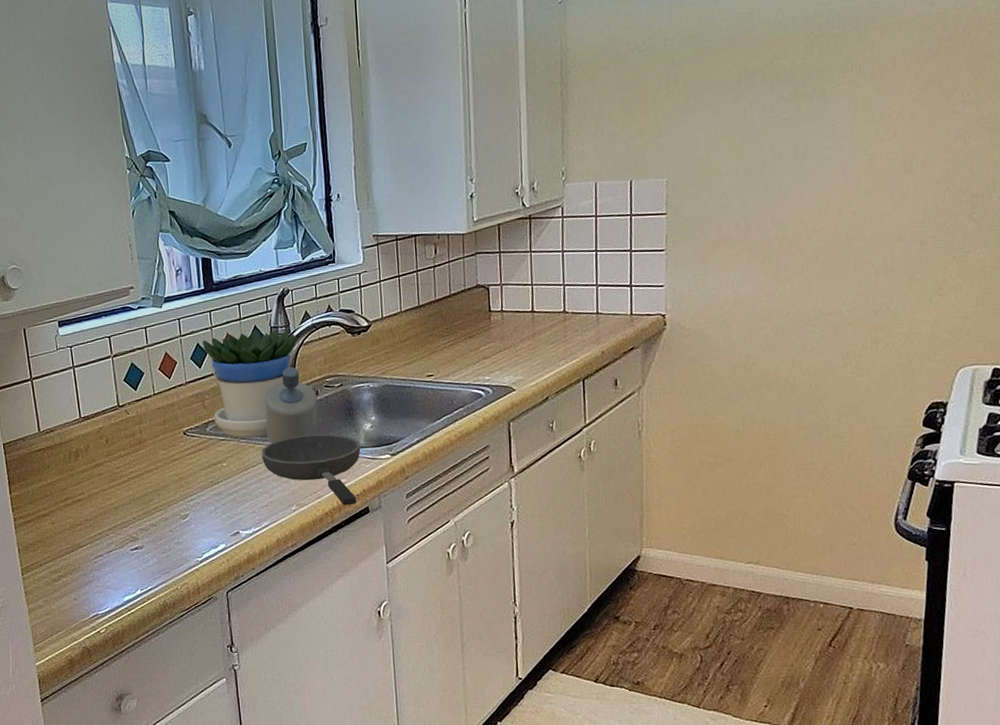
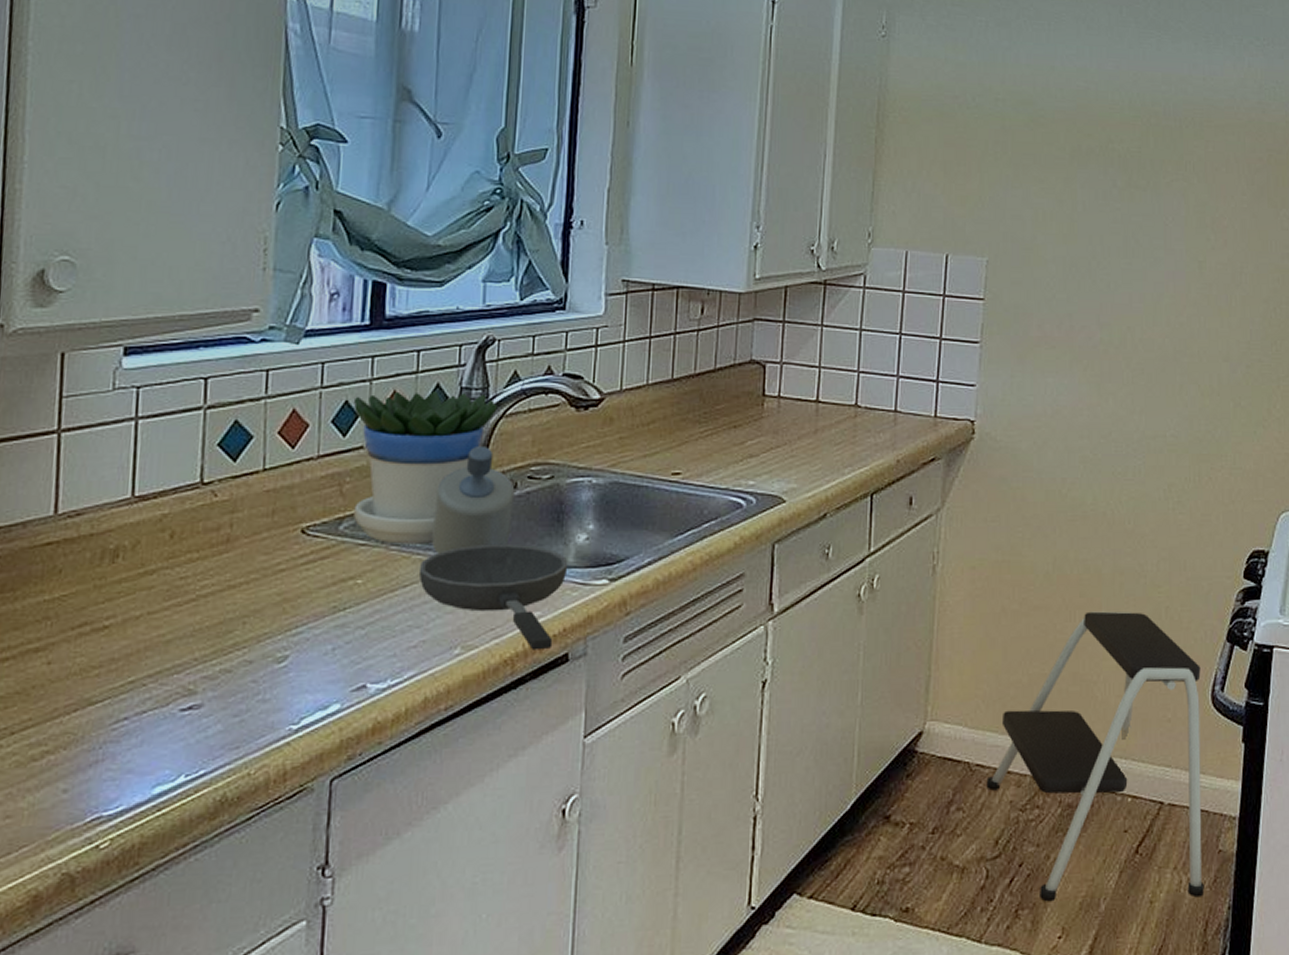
step stool: none [696,459,894,681] -> present [986,611,1205,902]

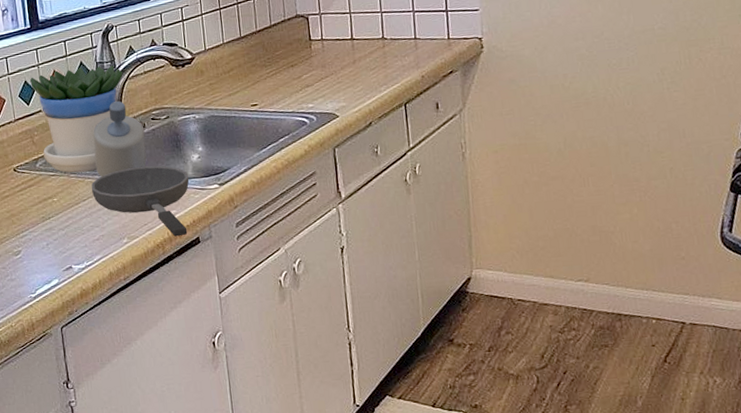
step stool: present [986,611,1205,902] -> none [528,174,731,400]

